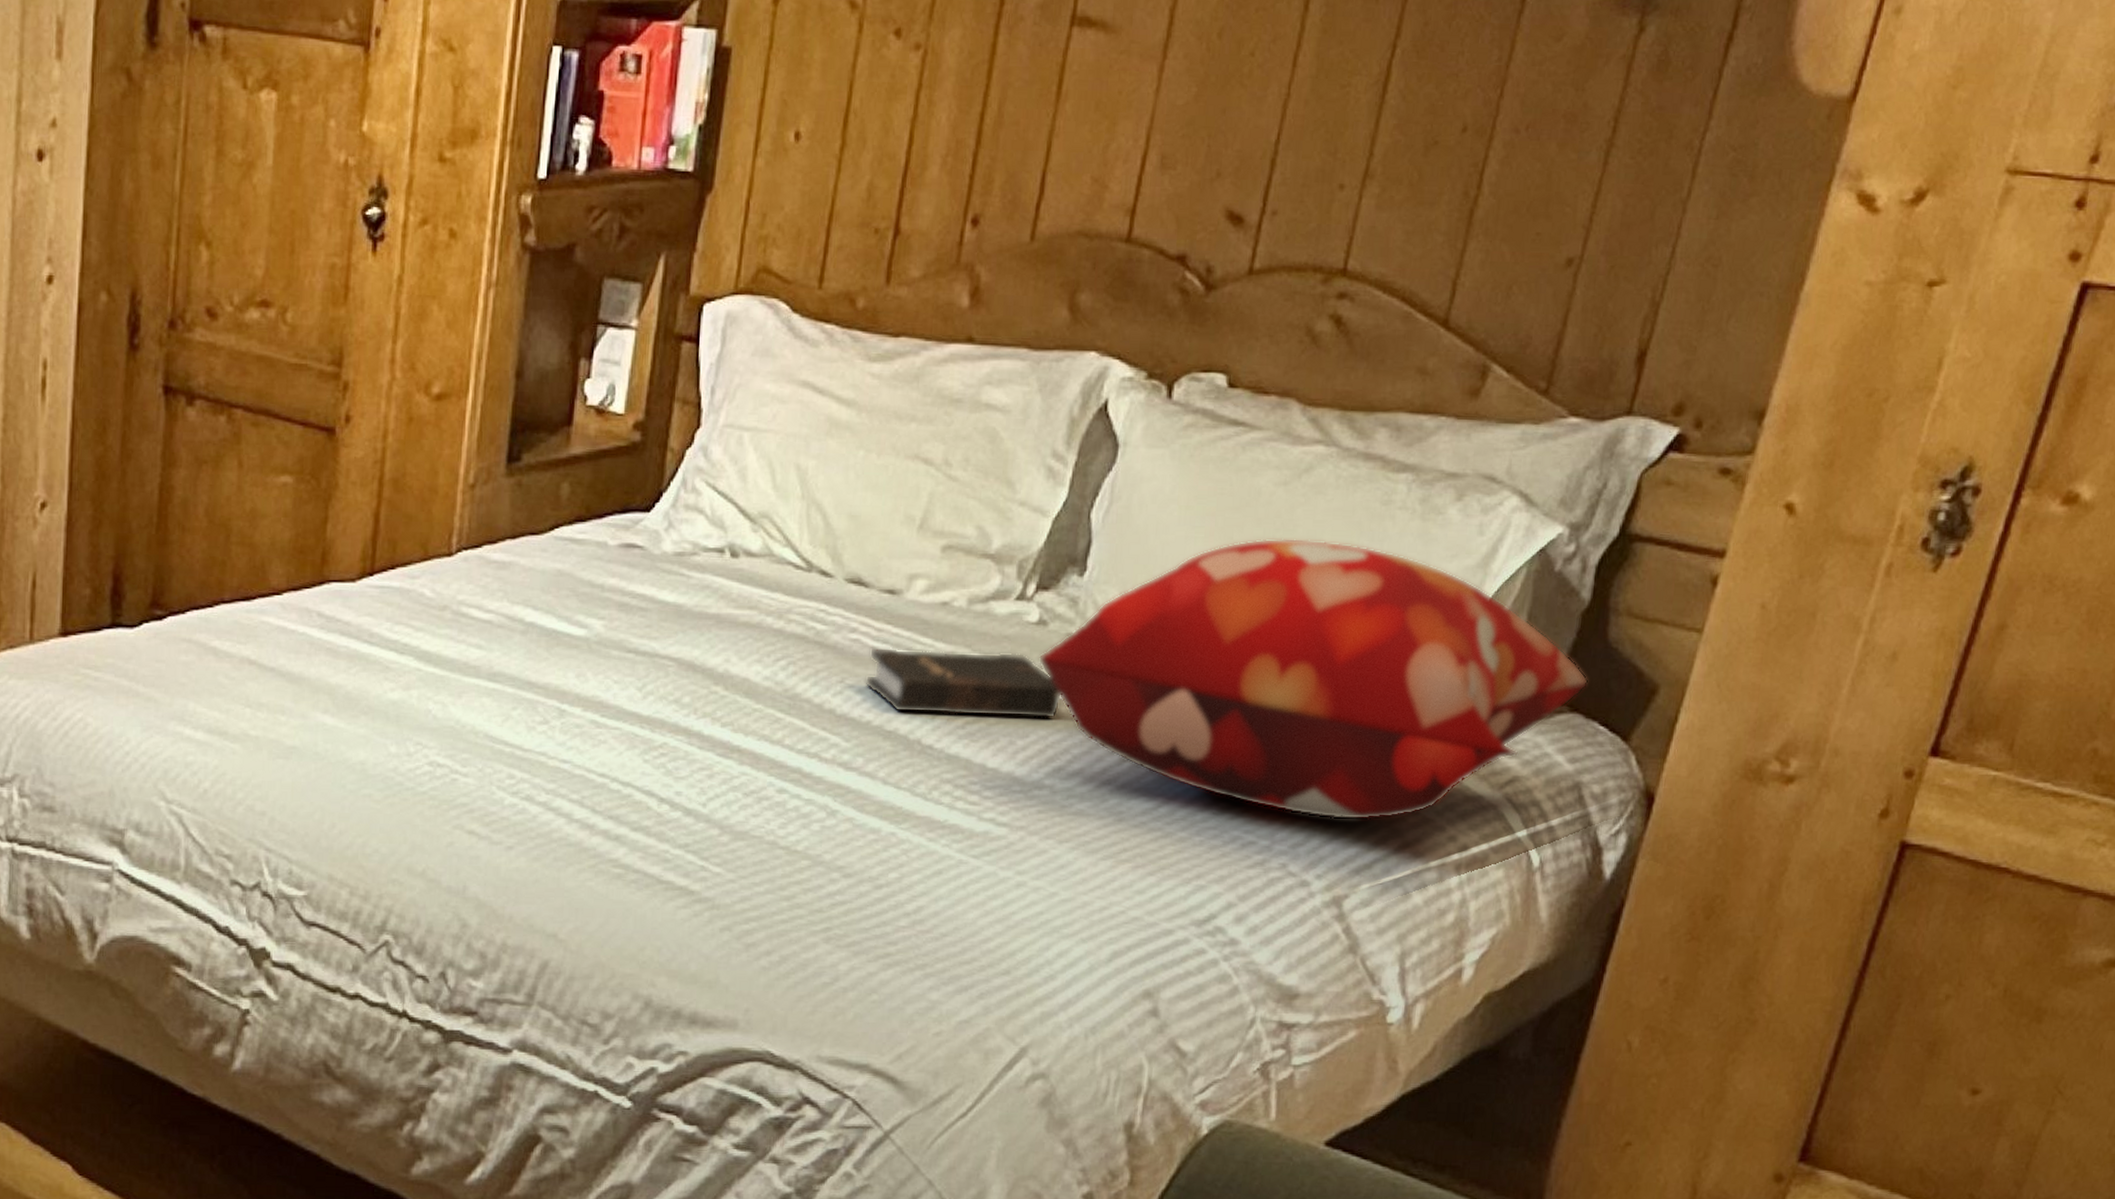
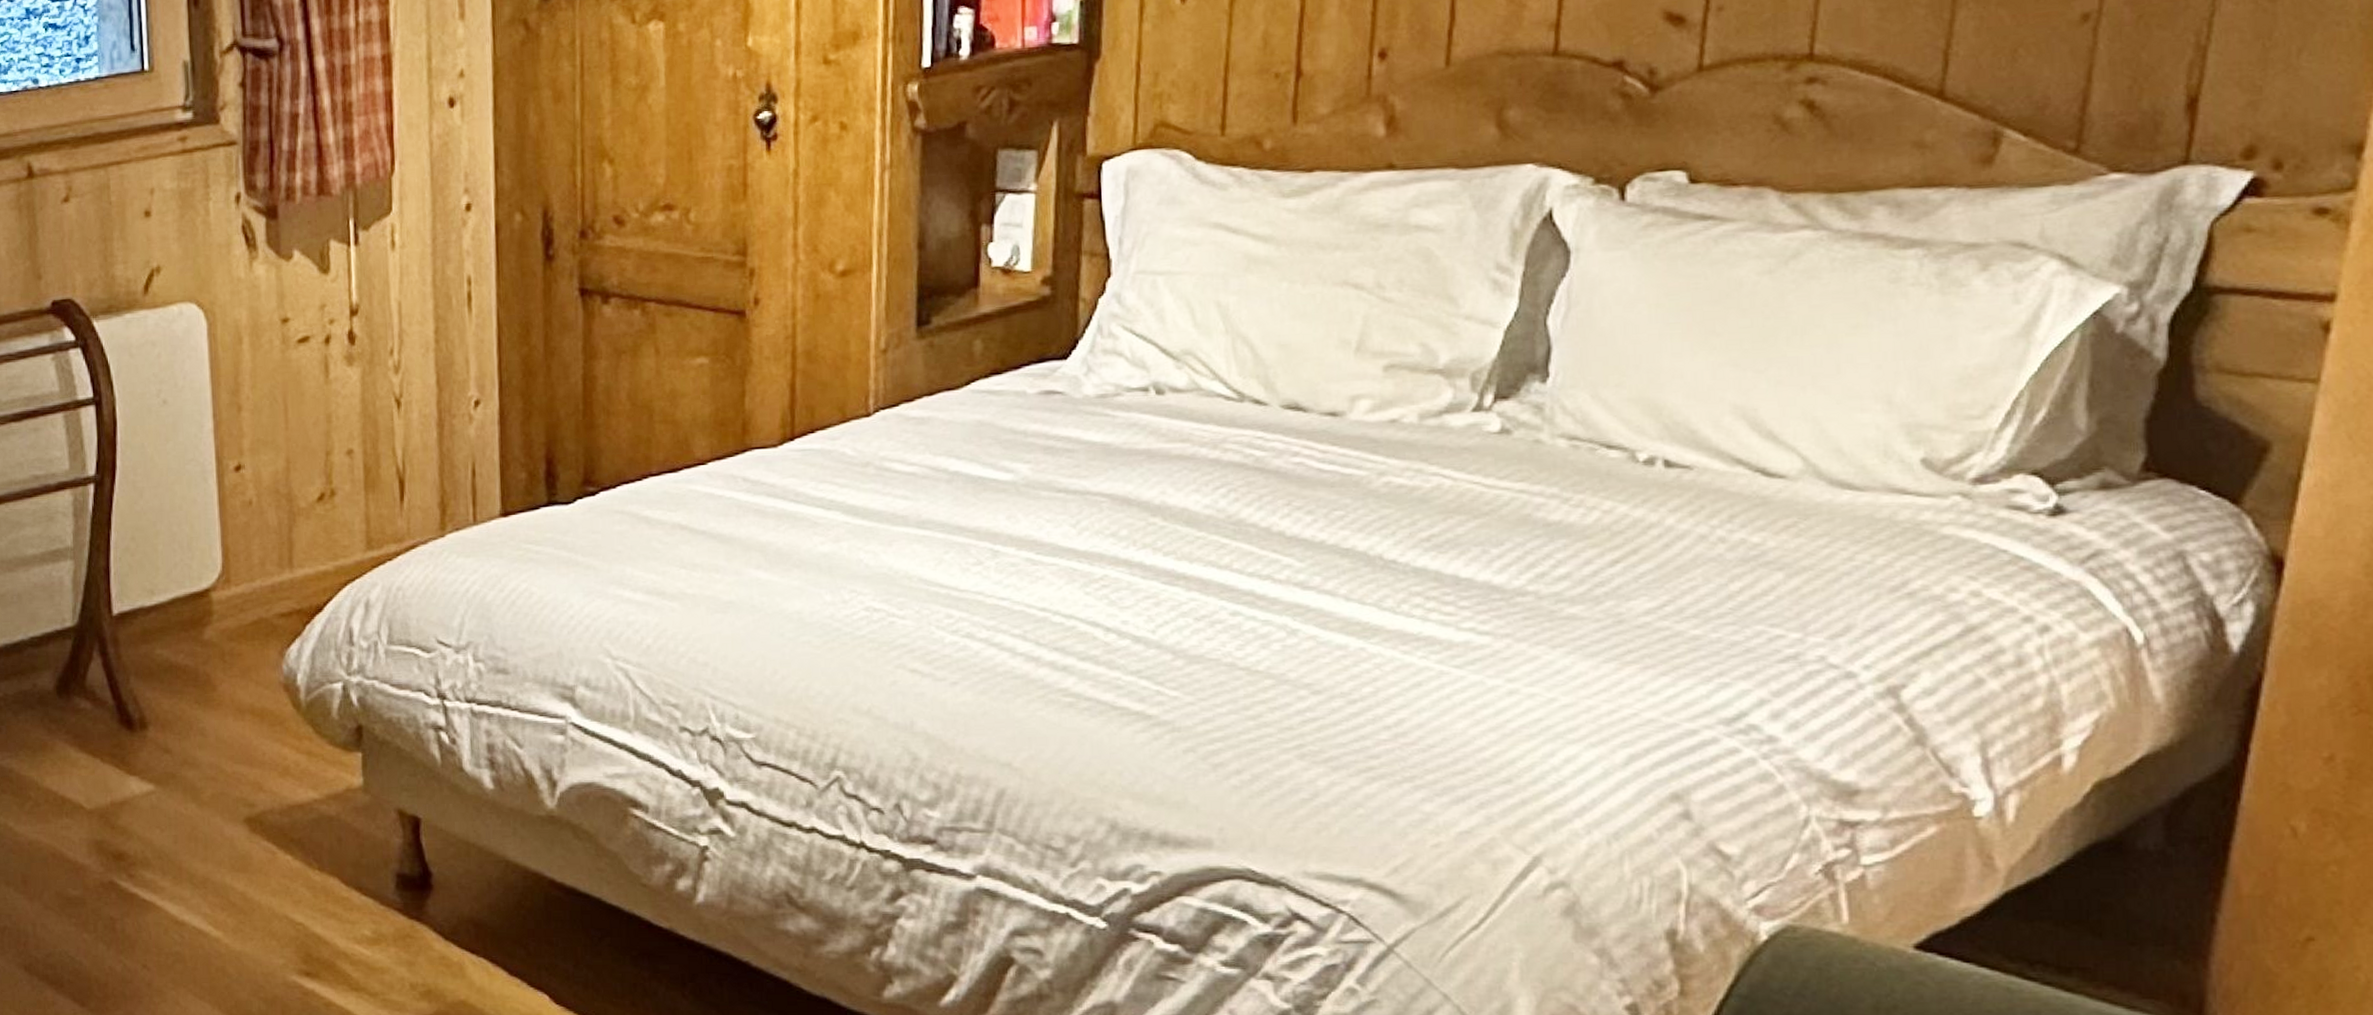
hardback book: present [865,647,1061,719] -> none [1314,463,1536,530]
decorative pillow: present [1038,538,1588,821] -> none [1505,324,2177,608]

